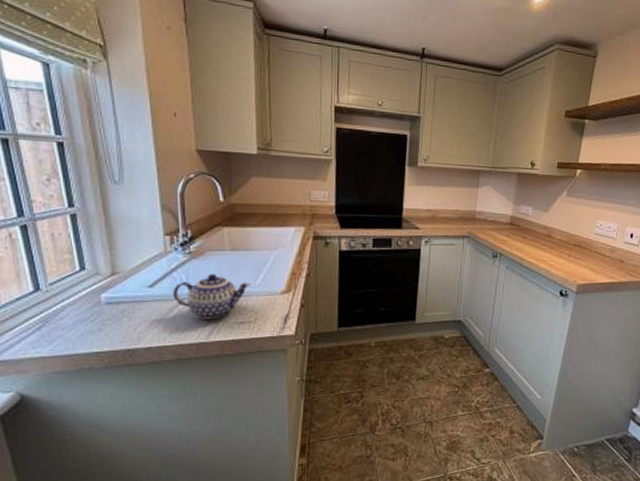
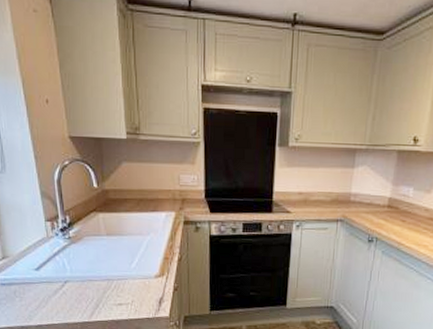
teapot: present [173,274,251,320] -> none [57,258,126,301]

